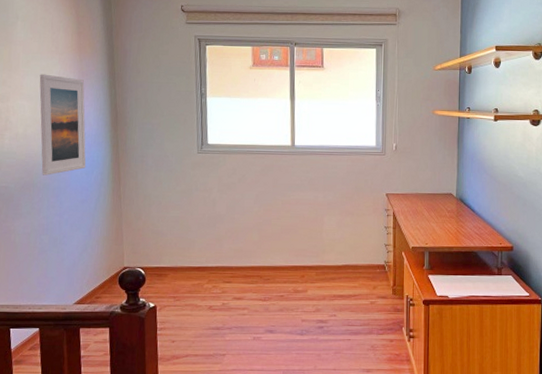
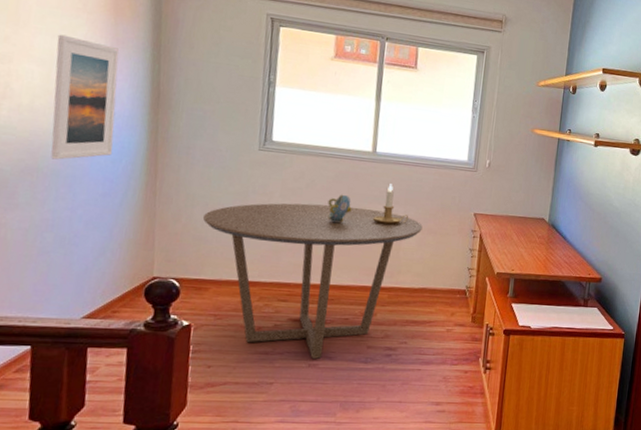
dining table: none [158,196,341,332] -> present [202,203,423,359]
decorative bowl: none [258,185,278,212] -> present [327,194,352,223]
candlestick: none [297,173,328,210] -> present [373,184,409,226]

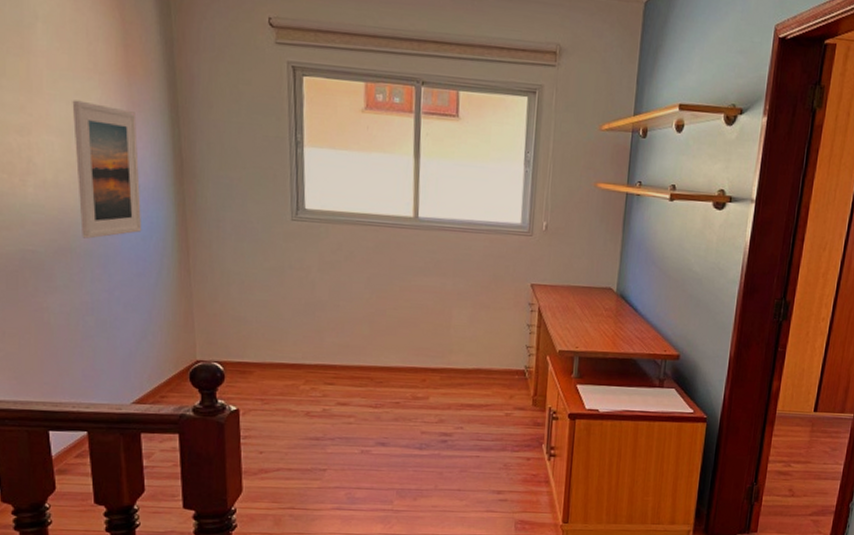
dining table: present [202,203,423,359] -> none [239,278,474,445]
decorative bowl: present [327,194,352,223] -> none [369,266,395,299]
candlestick: present [373,184,409,226] -> none [419,253,459,300]

